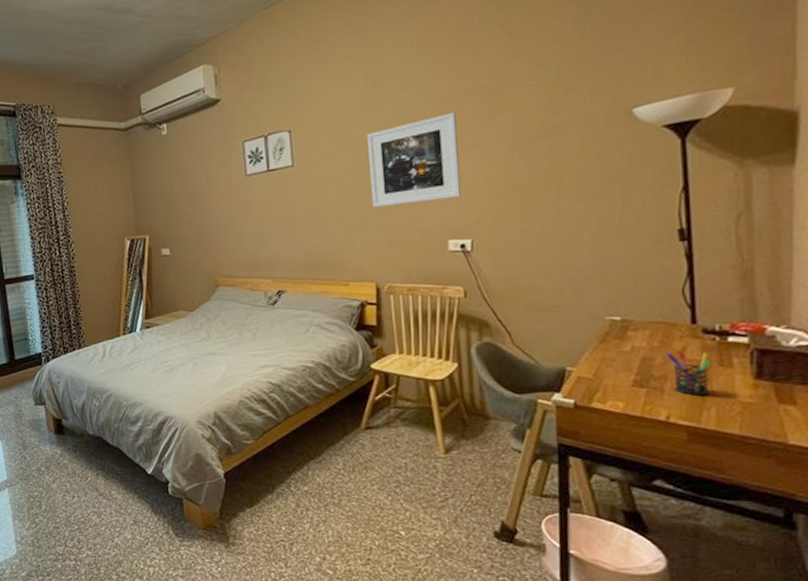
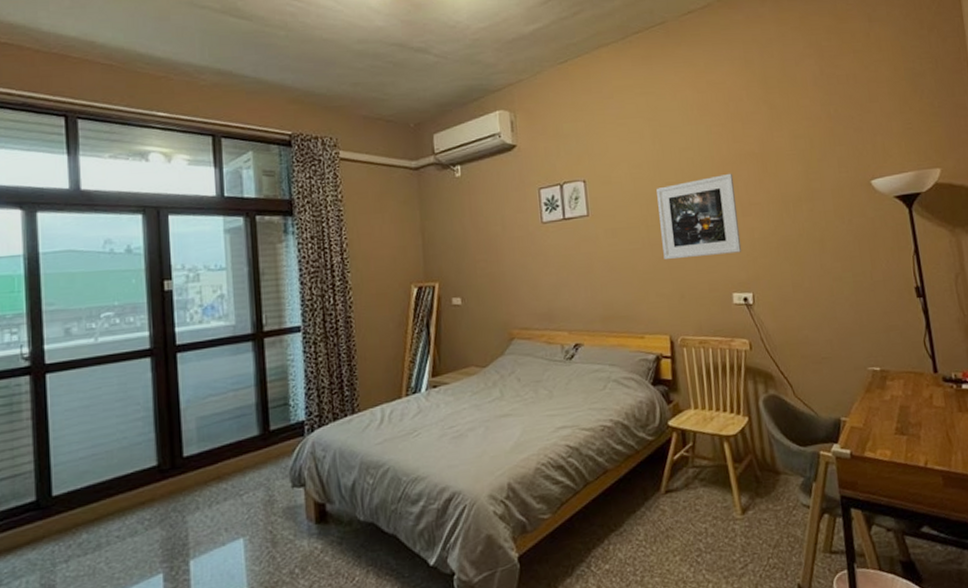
pen holder: present [666,350,714,396] -> none [918,398,955,441]

